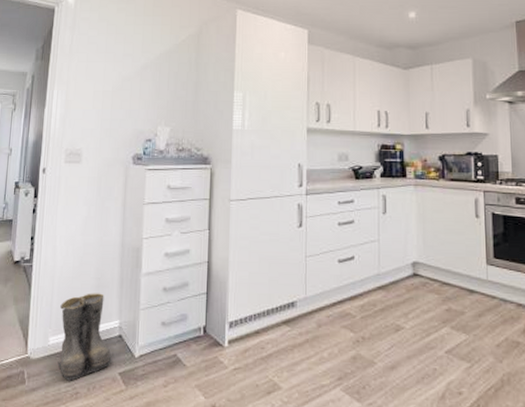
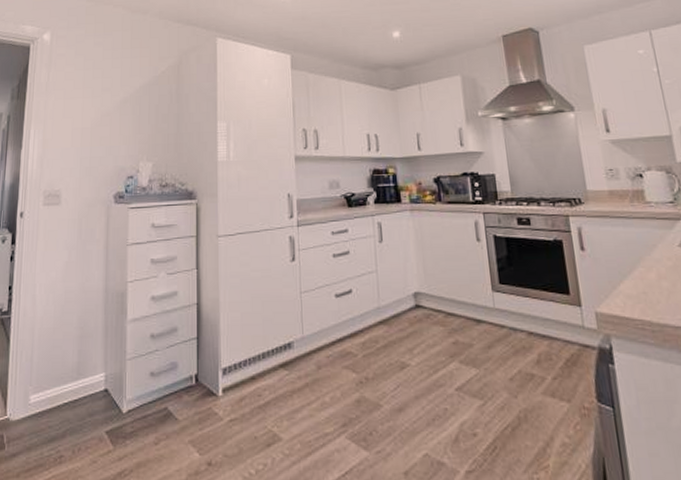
boots: present [57,293,113,381] -> none [39,344,99,443]

